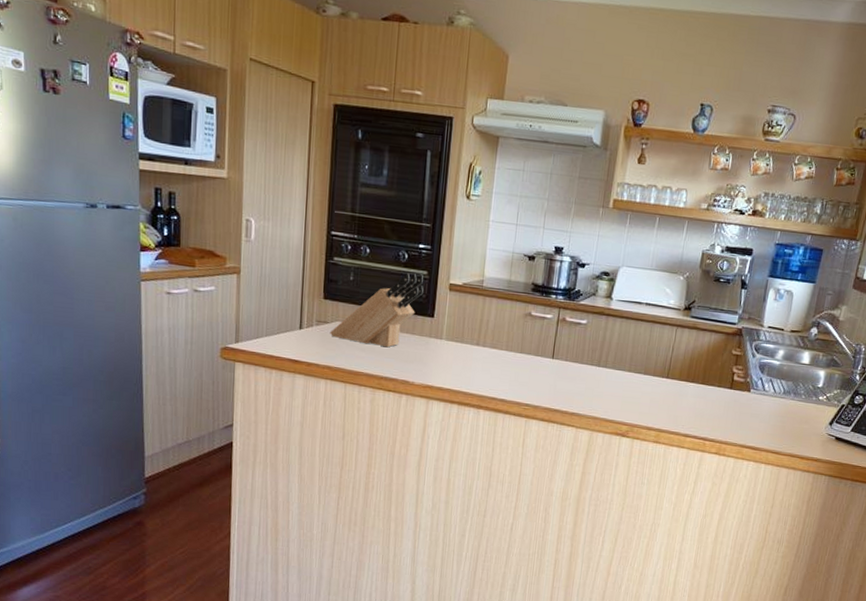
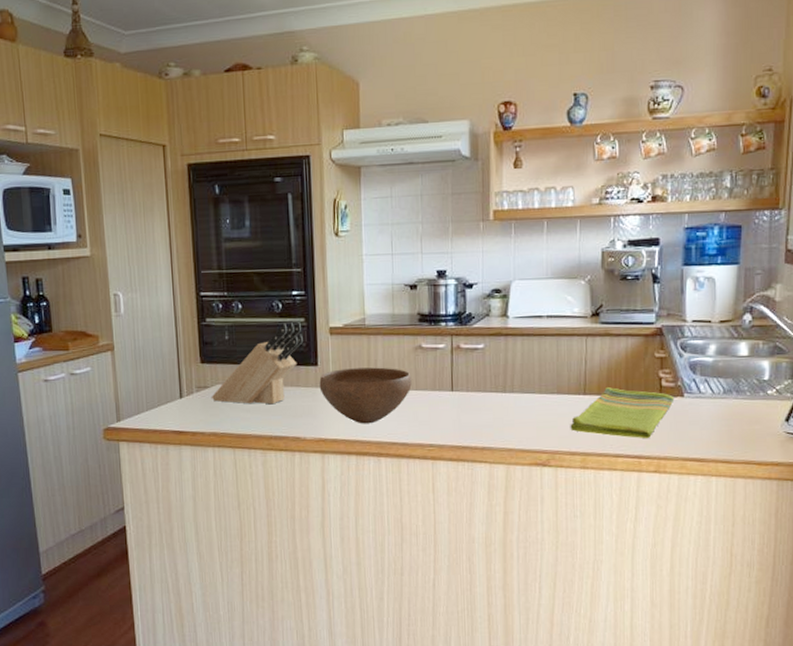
bowl: none [433,324,518,378] -> present [319,367,412,424]
dish towel: none [650,375,743,424] -> present [570,387,675,438]

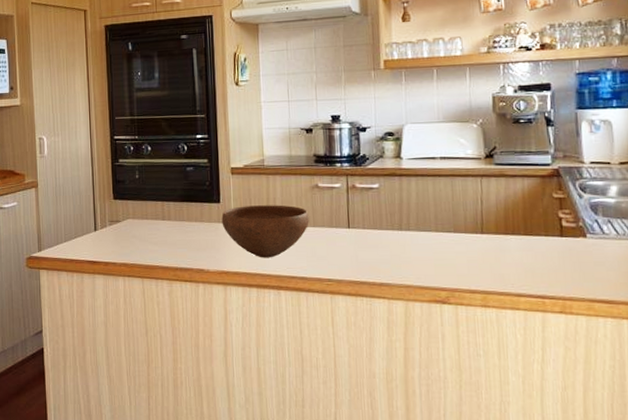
knife block: present [211,322,303,405] -> none [122,163,206,238]
dish towel: present [570,387,675,438] -> none [468,227,577,278]

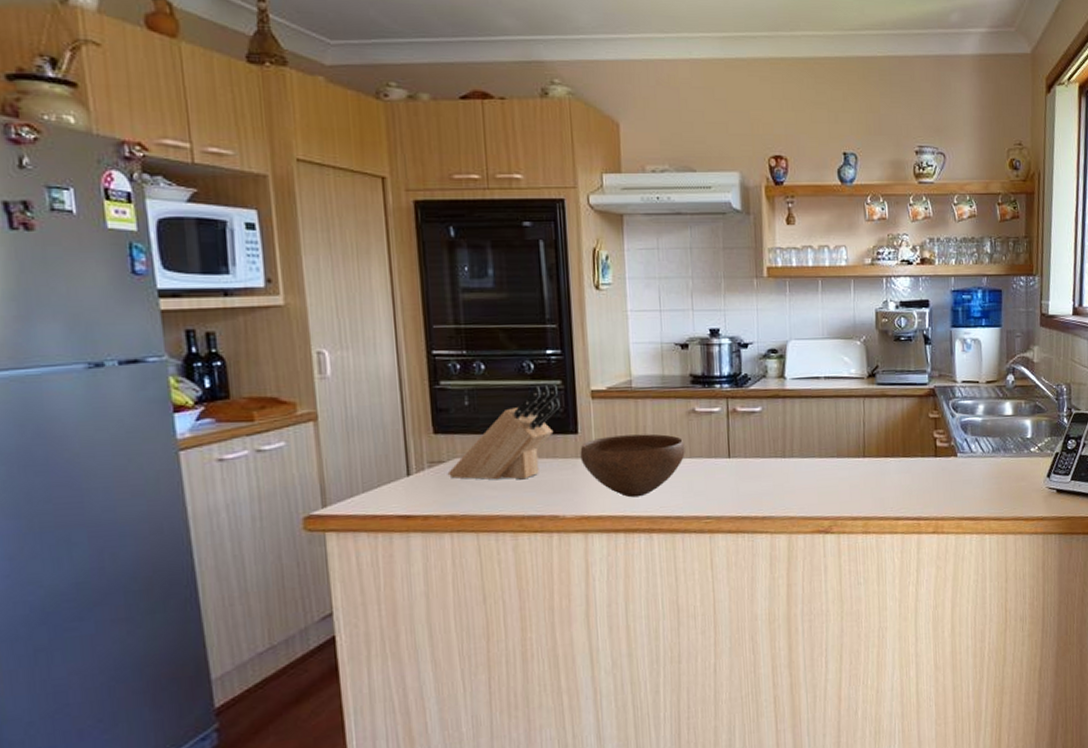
knife block: none [122,163,206,238] -> present [447,385,560,480]

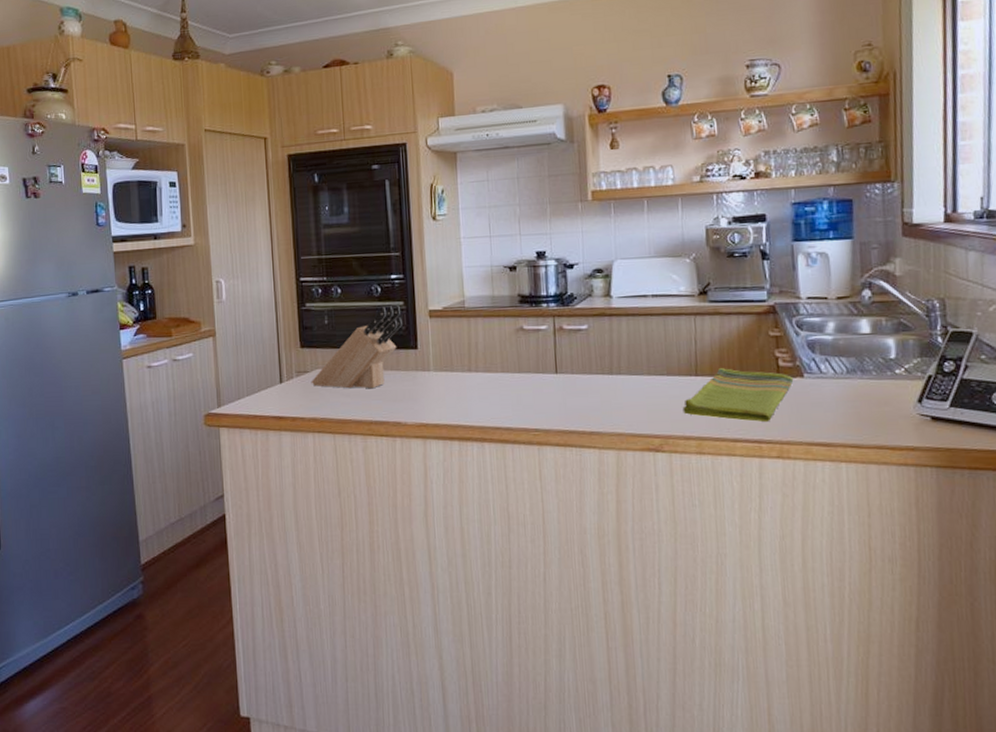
bowl: present [580,434,685,498] -> none [419,350,514,408]
dish towel: none [851,449,949,500] -> present [682,368,794,422]

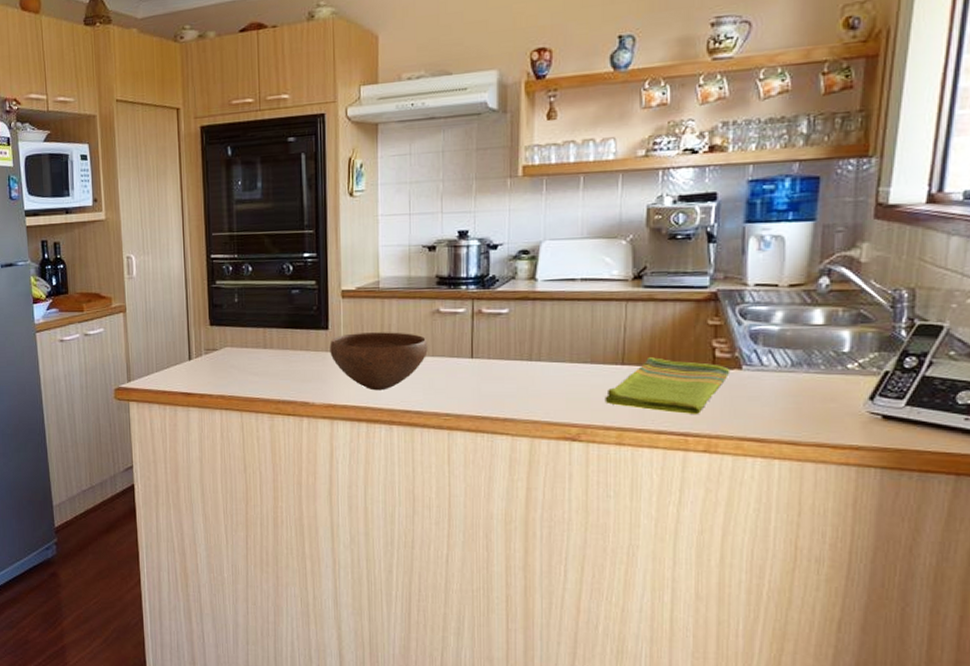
knife block: present [311,305,402,389] -> none [219,285,314,368]
bowl: none [419,350,514,408] -> present [329,332,428,391]

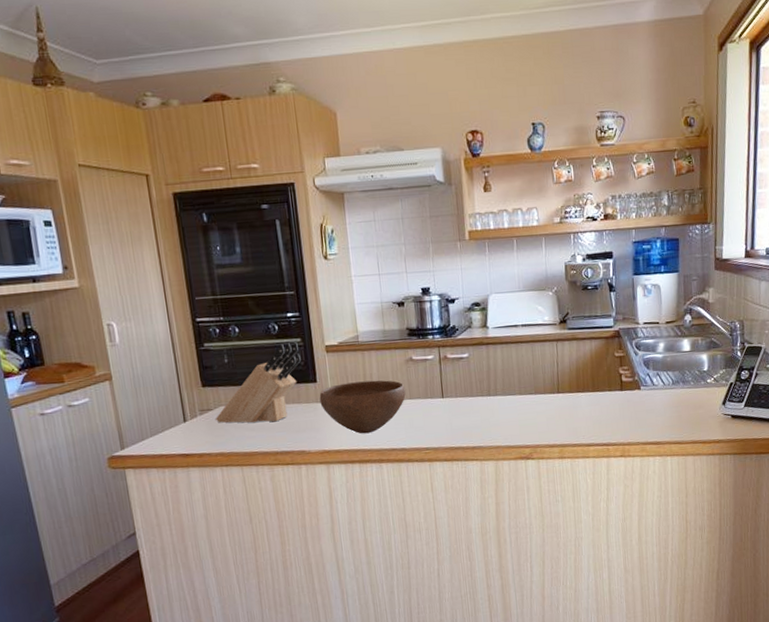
knife block: none [219,285,314,368] -> present [215,342,301,423]
dish towel: present [605,357,730,414] -> none [548,385,633,429]

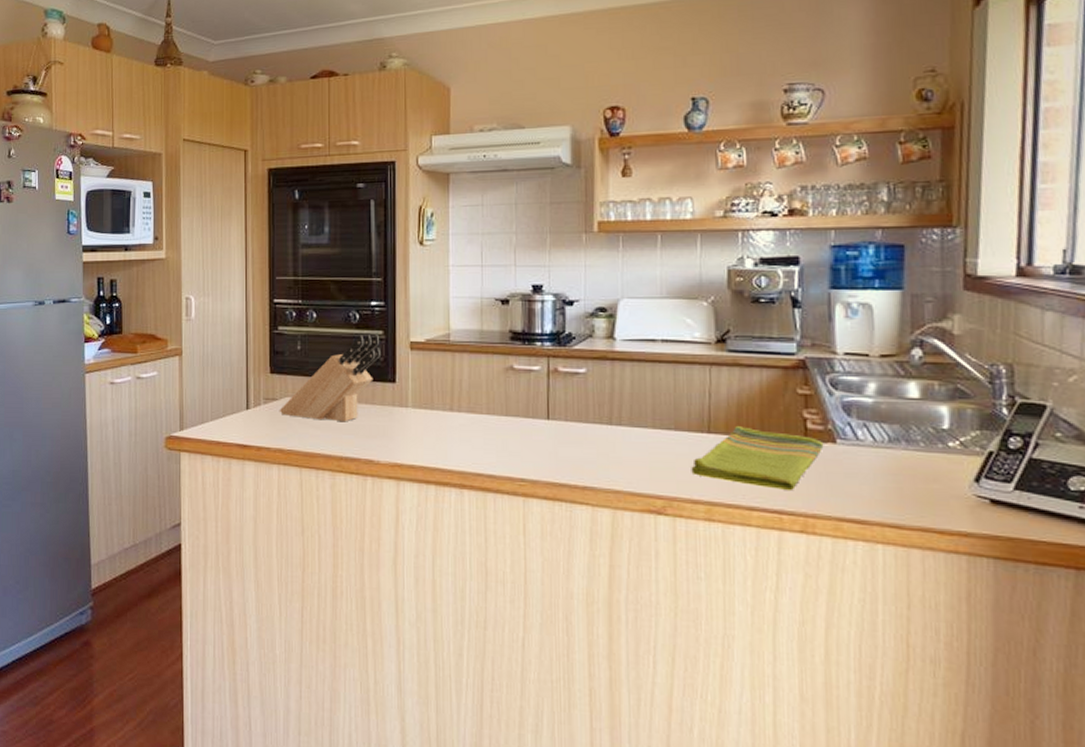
bowl: present [319,380,406,434] -> none [397,387,501,451]
dish towel: none [548,385,633,429] -> present [691,426,824,490]

